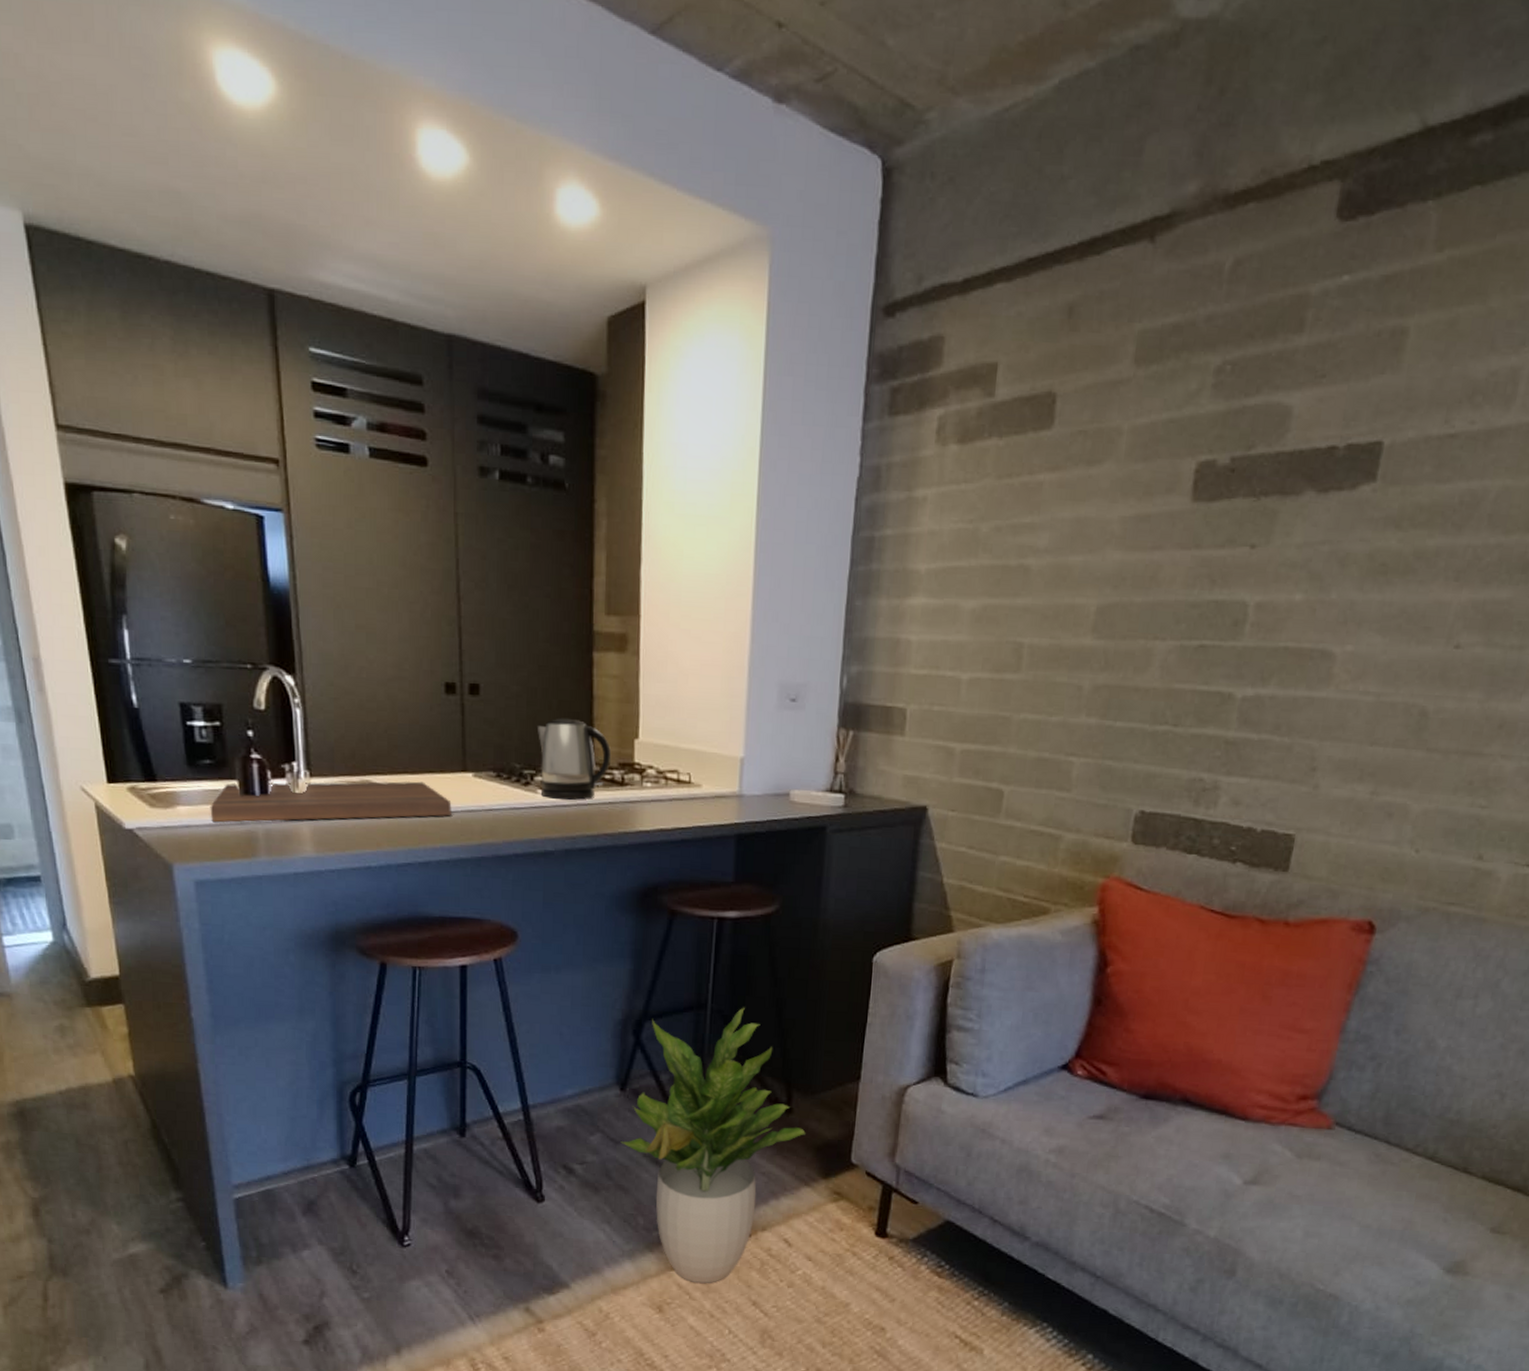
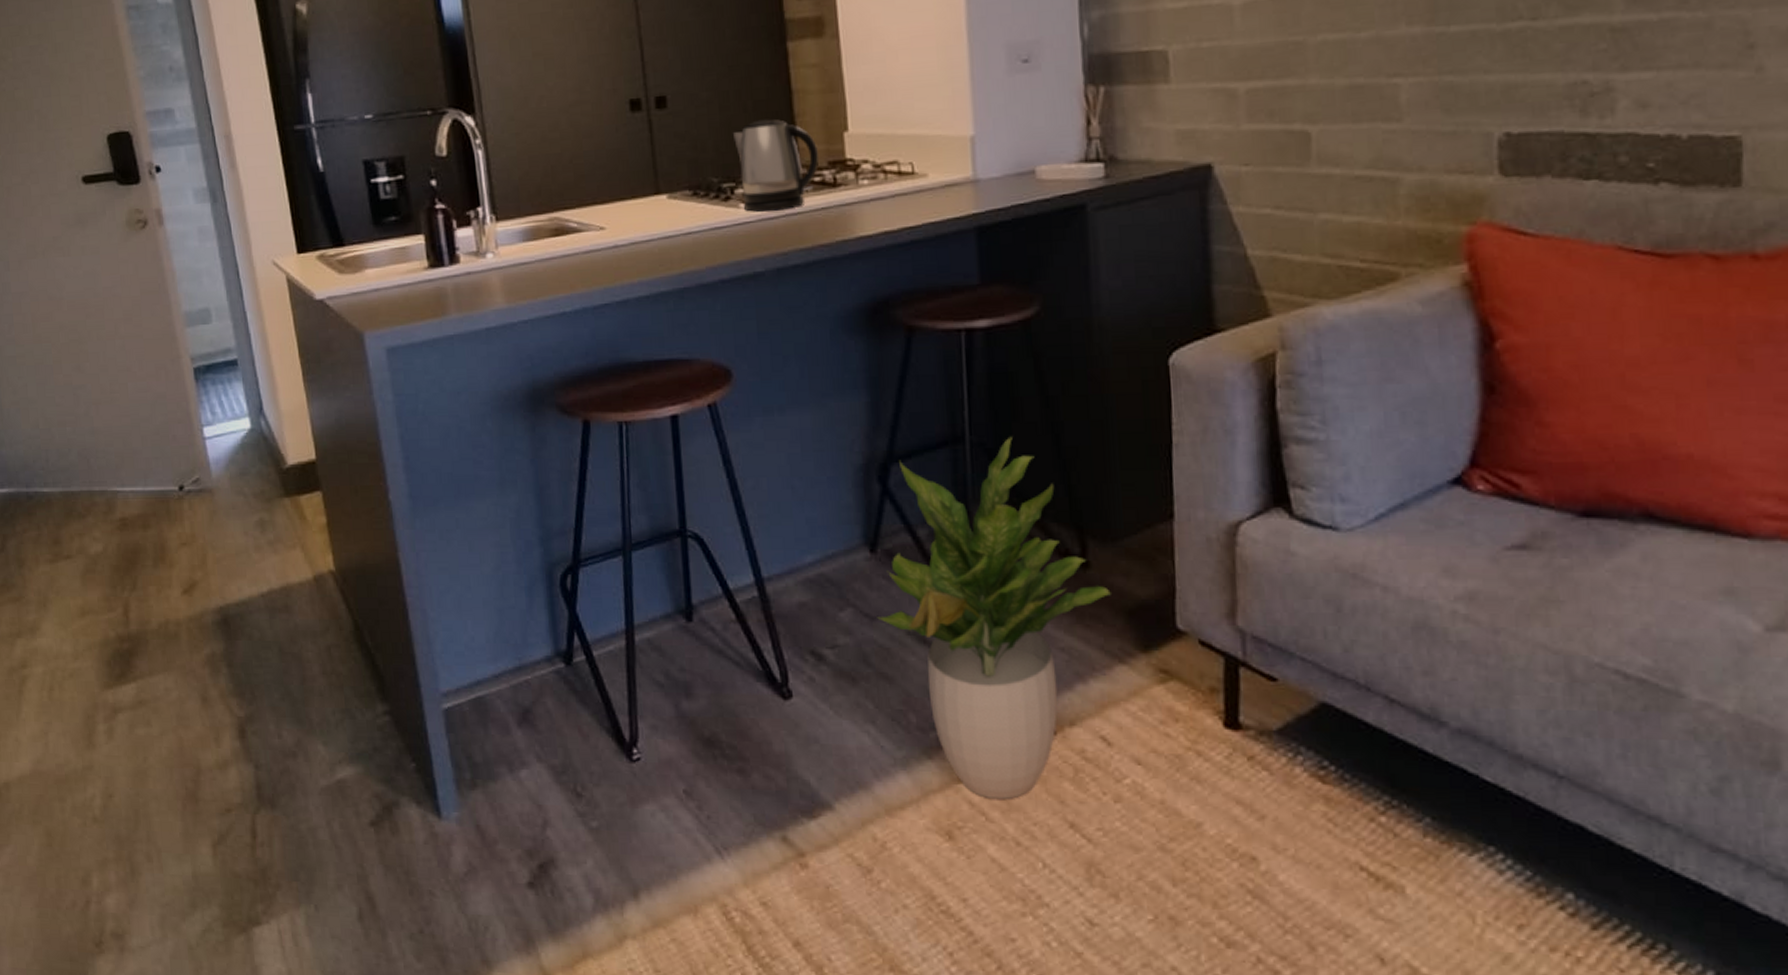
cutting board: present [210,781,452,823] -> none [397,211,648,283]

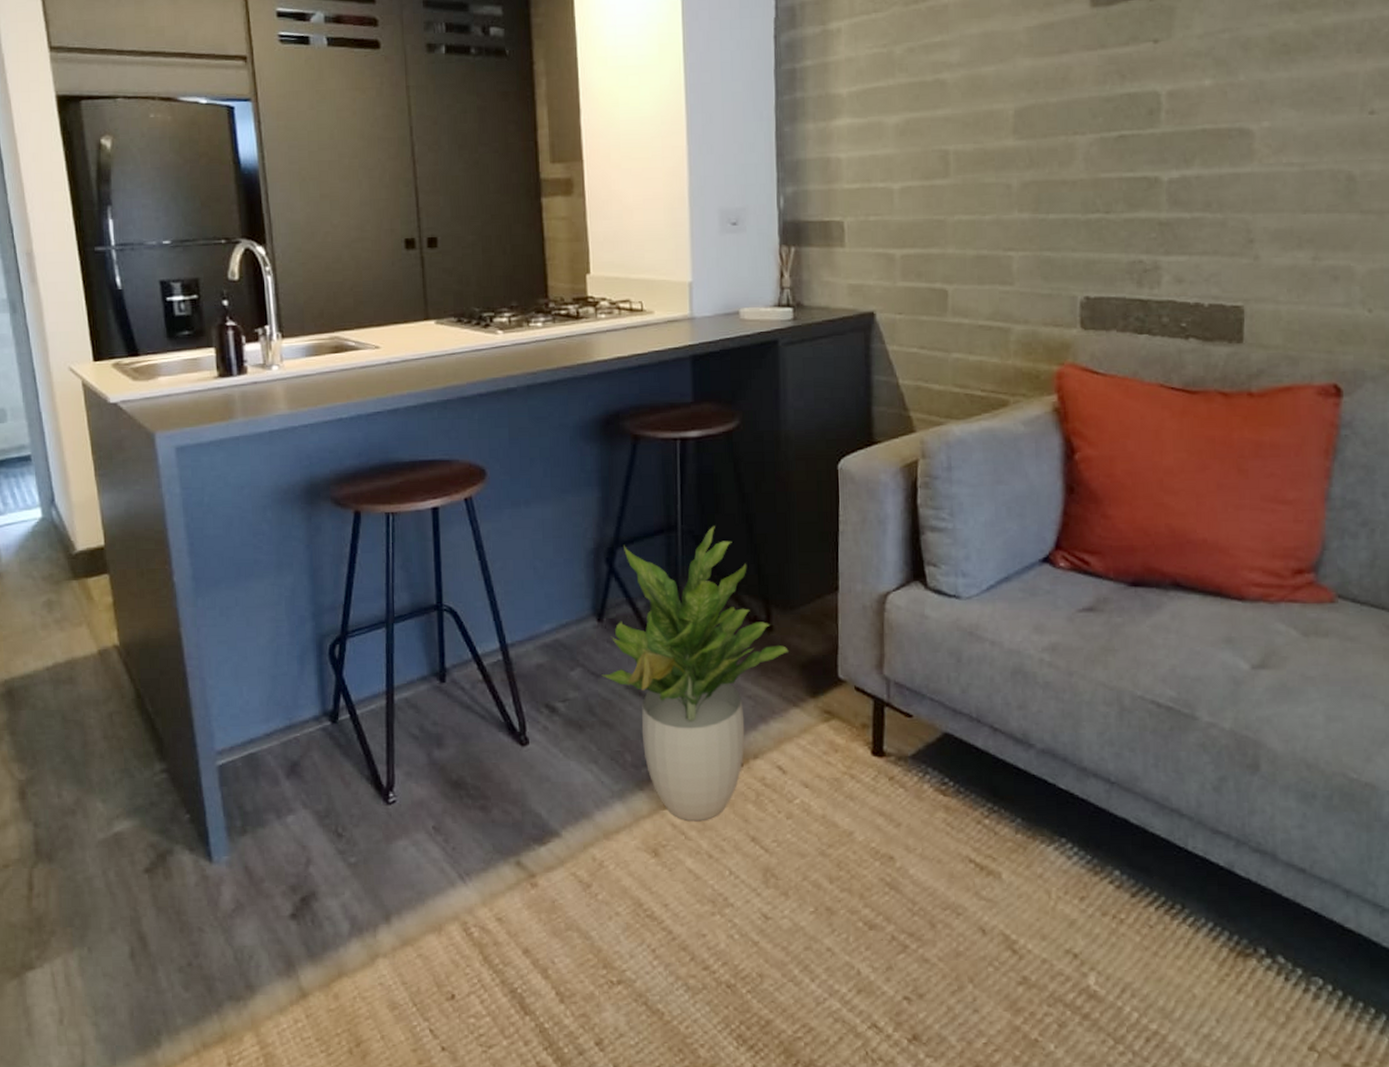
kettle: present [732,118,819,212] -> none [493,260,566,338]

